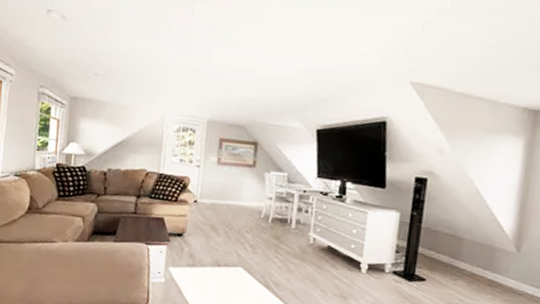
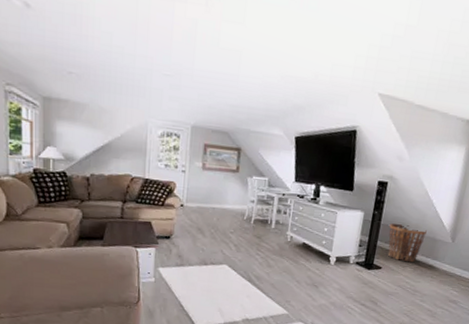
basket: none [432,226,482,275] -> present [387,223,427,263]

